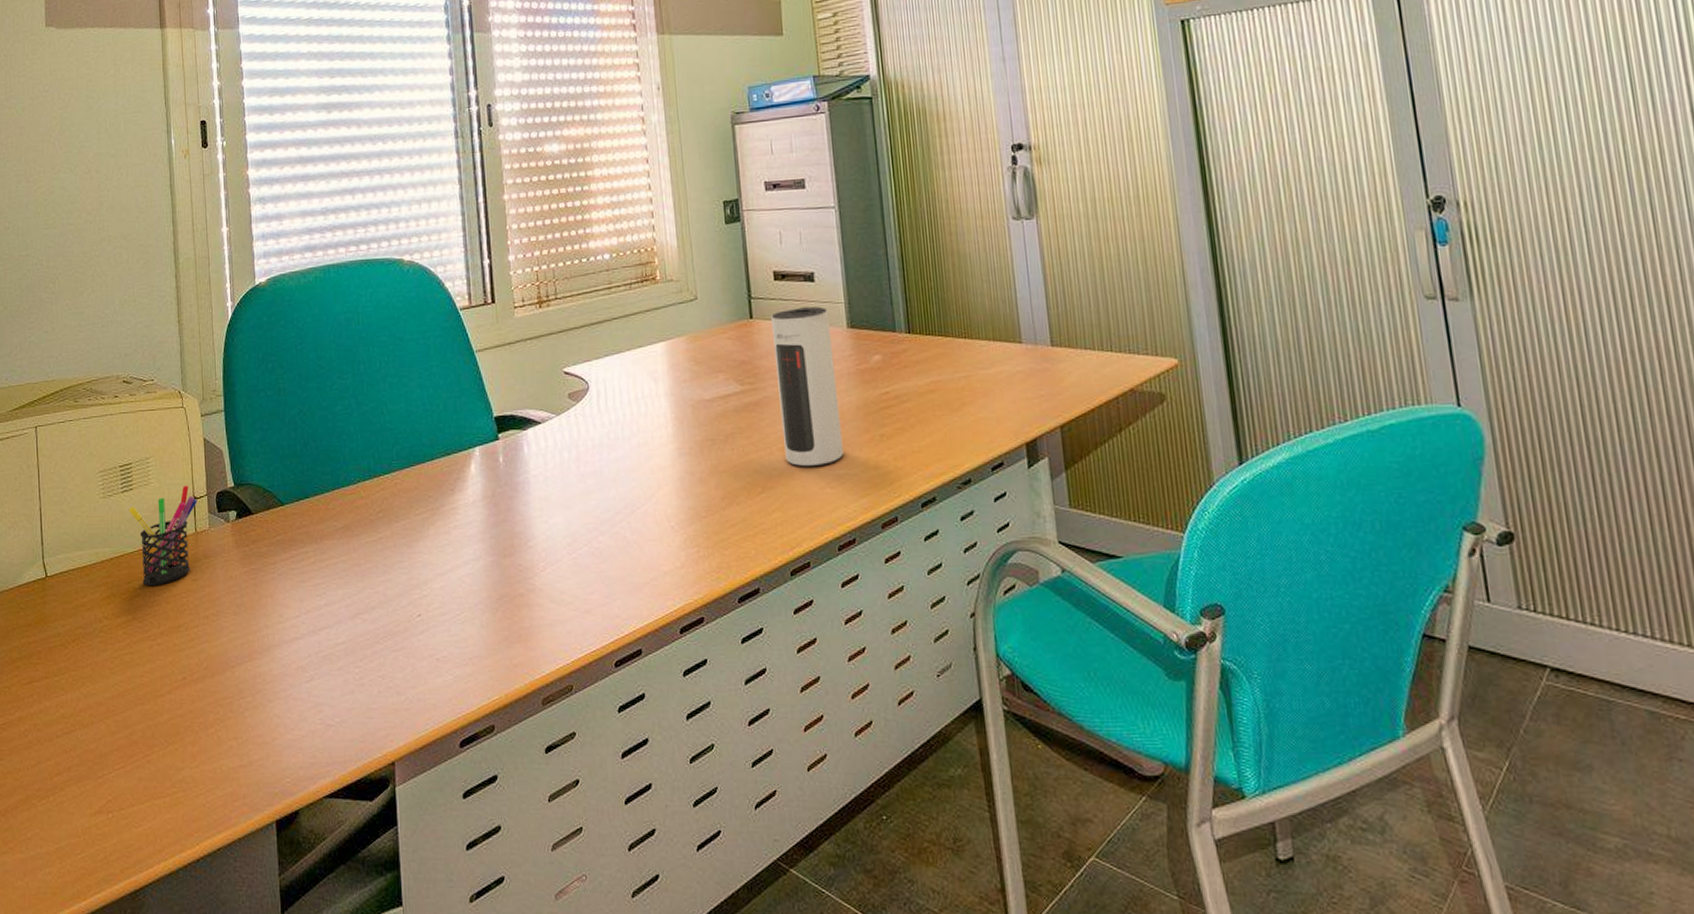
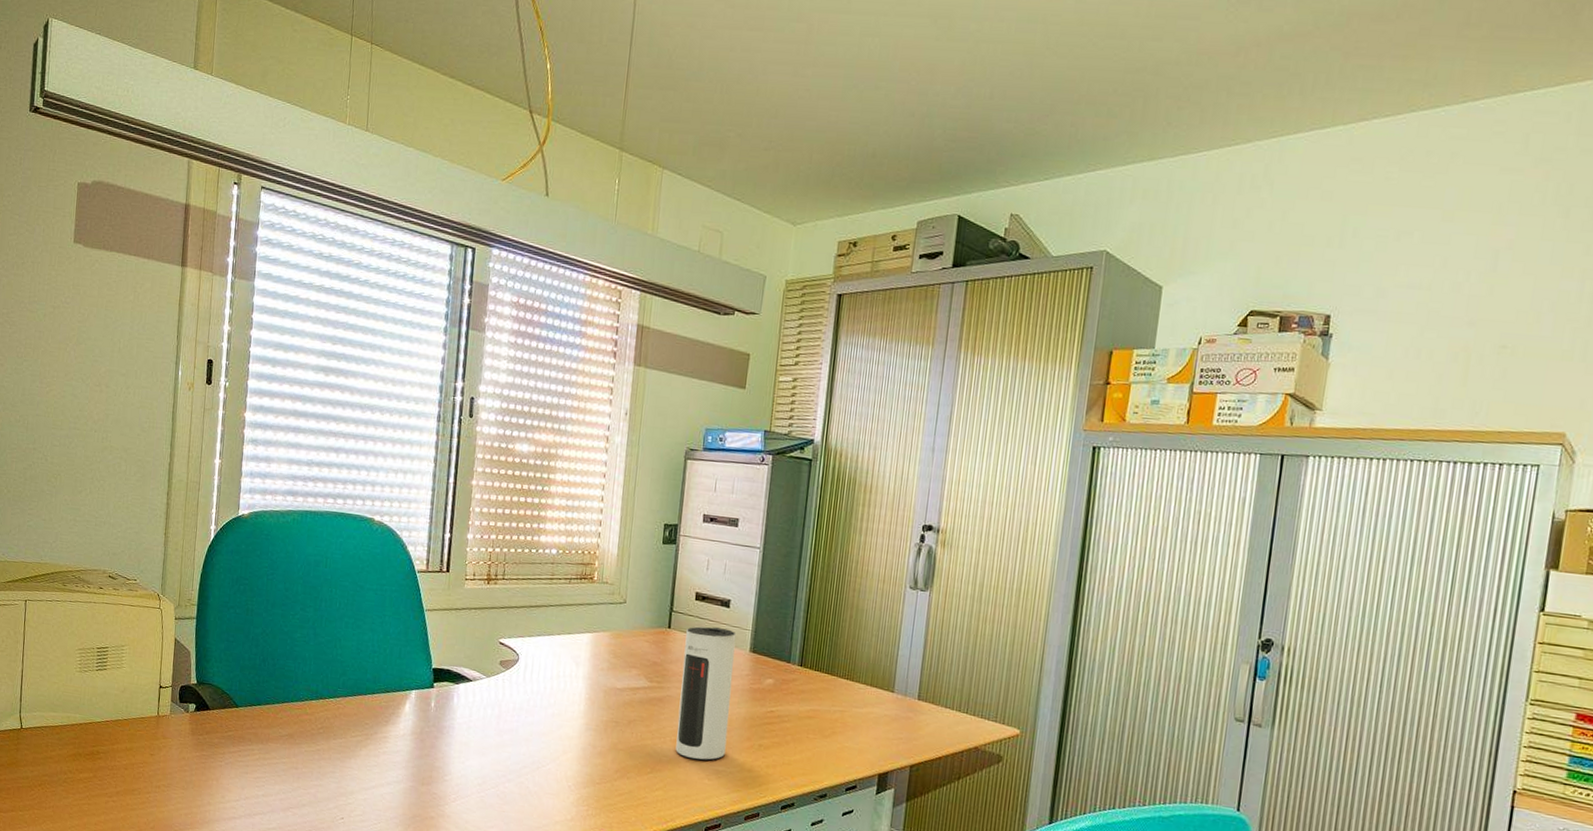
pen holder: present [128,485,198,585] -> none [100,674,163,754]

